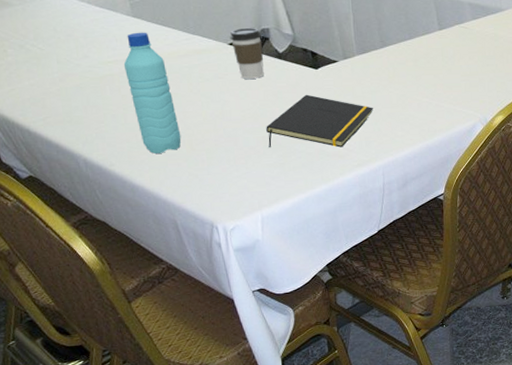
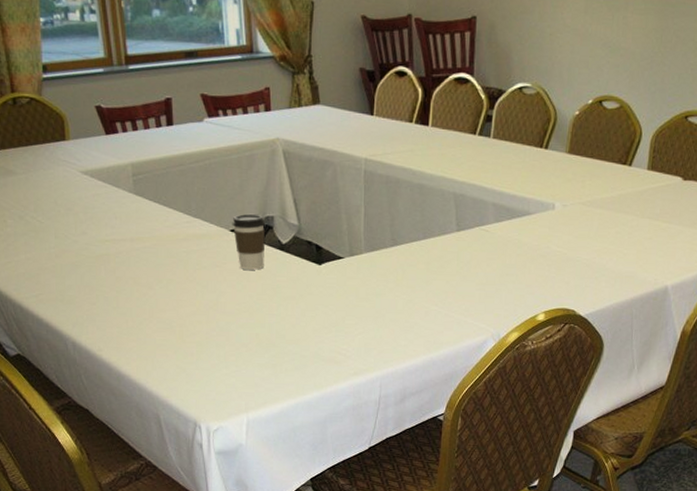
water bottle: present [123,32,182,154] -> none [121,211,172,342]
notepad: present [266,94,373,148] -> none [261,291,376,353]

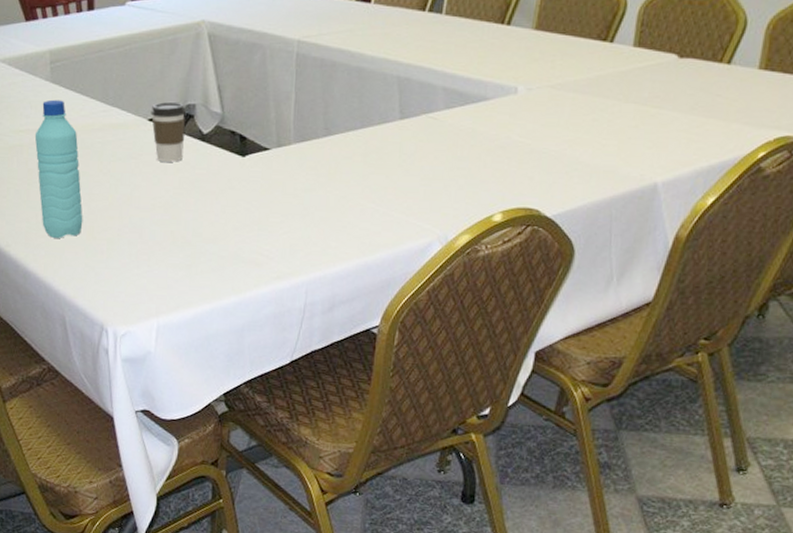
water bottle: none [121,211,172,342] -> present [34,99,83,238]

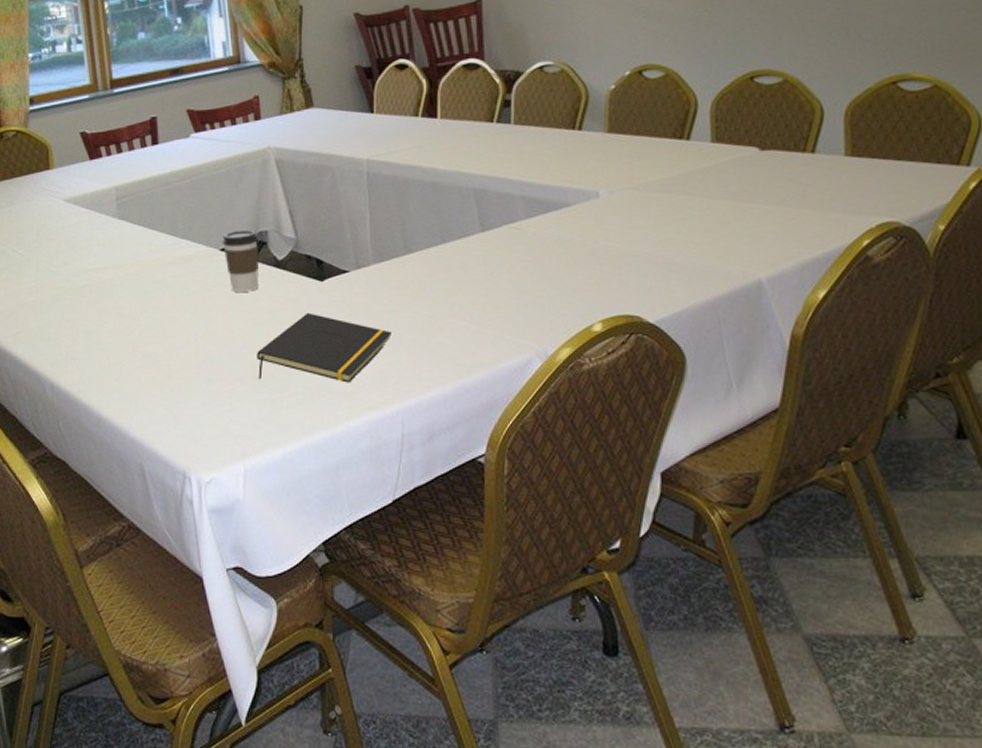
water bottle: present [34,99,83,238] -> none [103,235,158,380]
notepad: none [176,185,305,254] -> present [257,312,392,383]

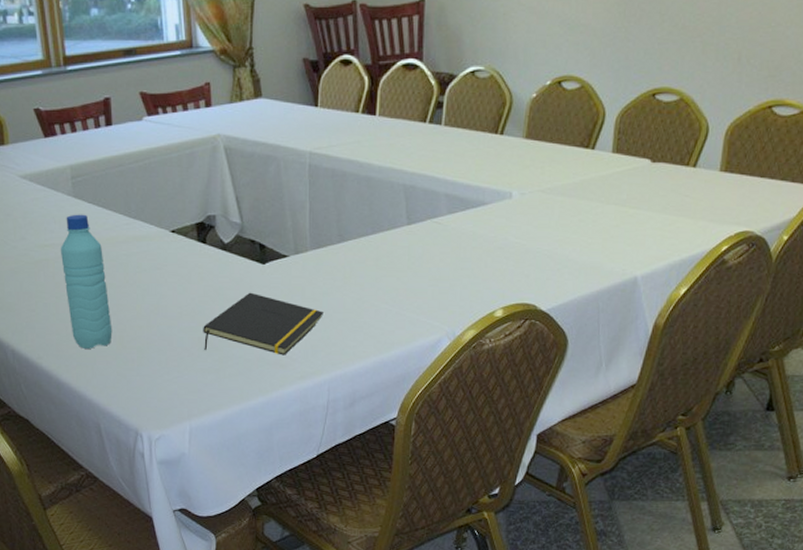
water bottle: none [103,235,158,380] -> present [60,214,113,349]
coffee cup: present [222,229,259,292] -> none [172,213,206,271]

